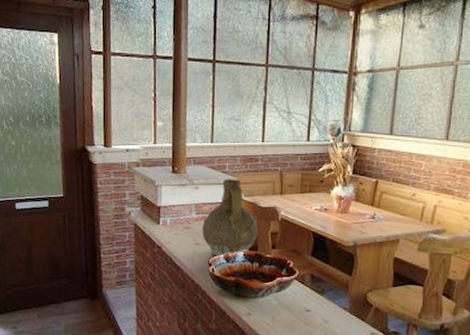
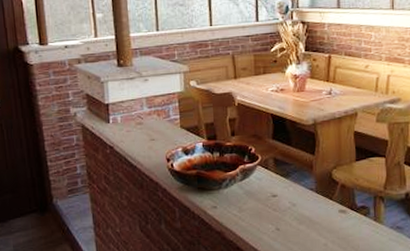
ceramic jug: present [202,179,258,257] -> none [156,67,215,151]

